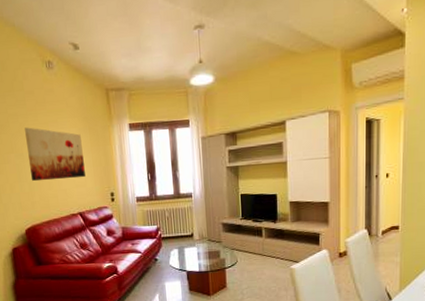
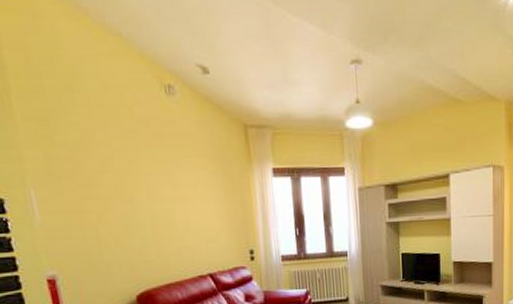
wall art: present [25,127,85,182] -> none [135,166,217,235]

